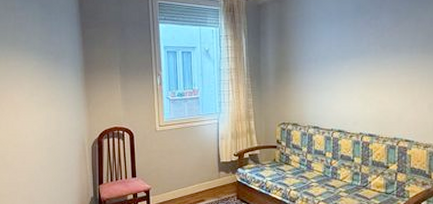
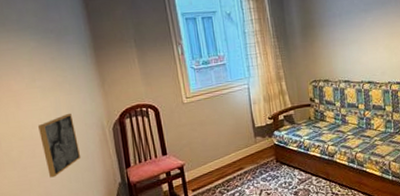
wall art: none [31,127,62,184] -> present [38,113,82,178]

